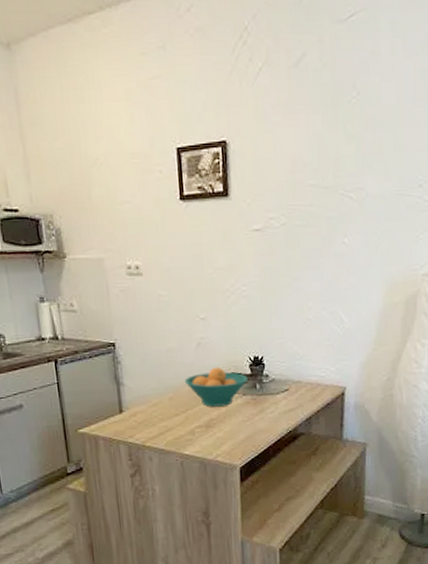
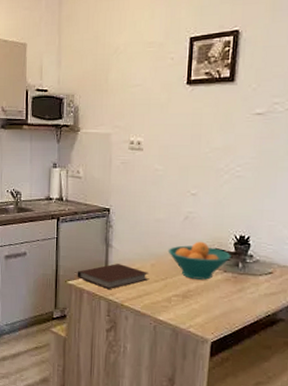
notebook: none [88,402,168,431] -> present [77,264,149,289]

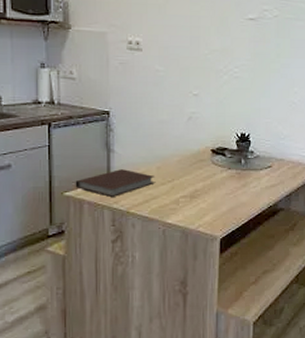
fruit bowl: present [168,241,231,280] -> none [173,140,234,179]

